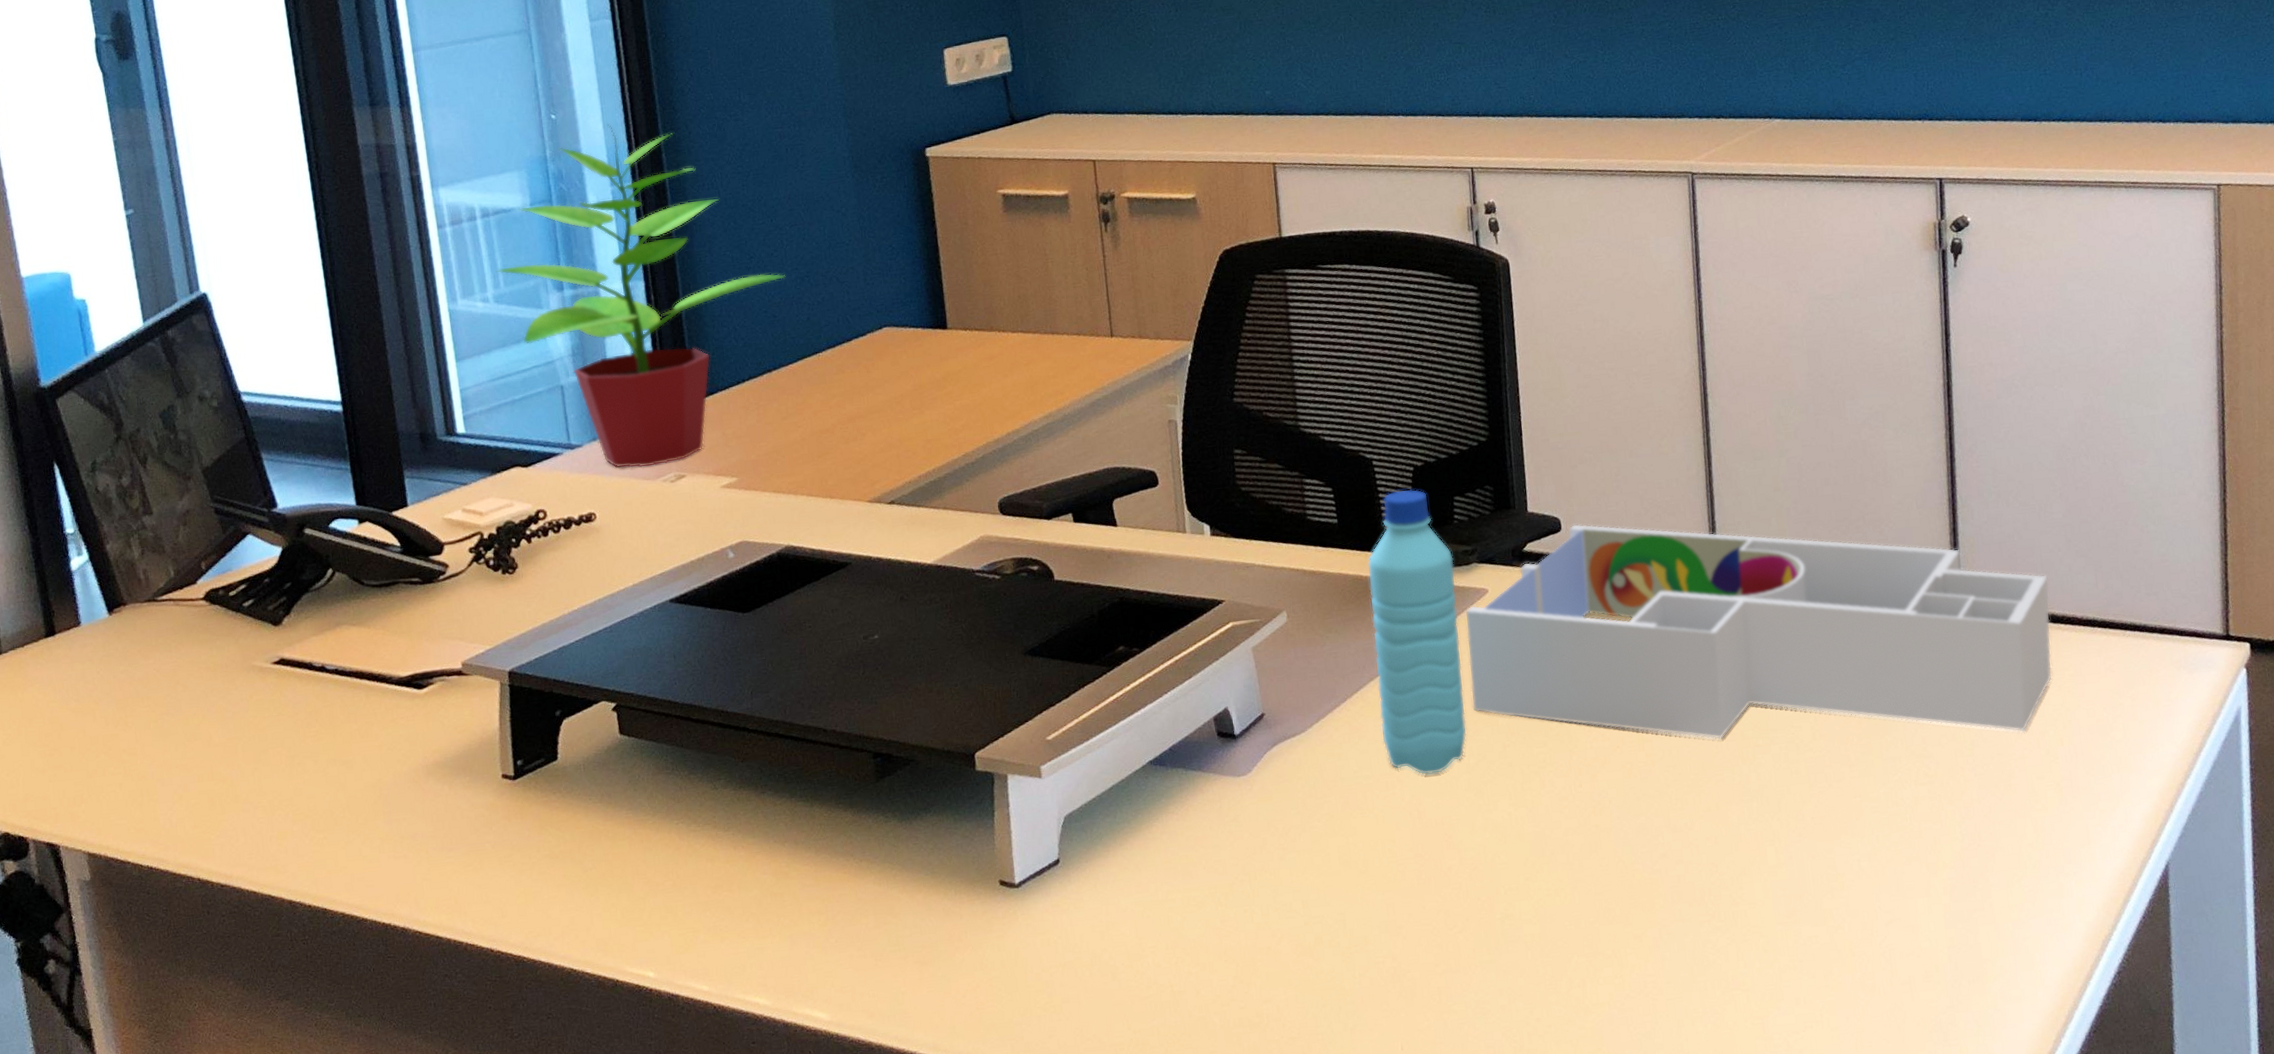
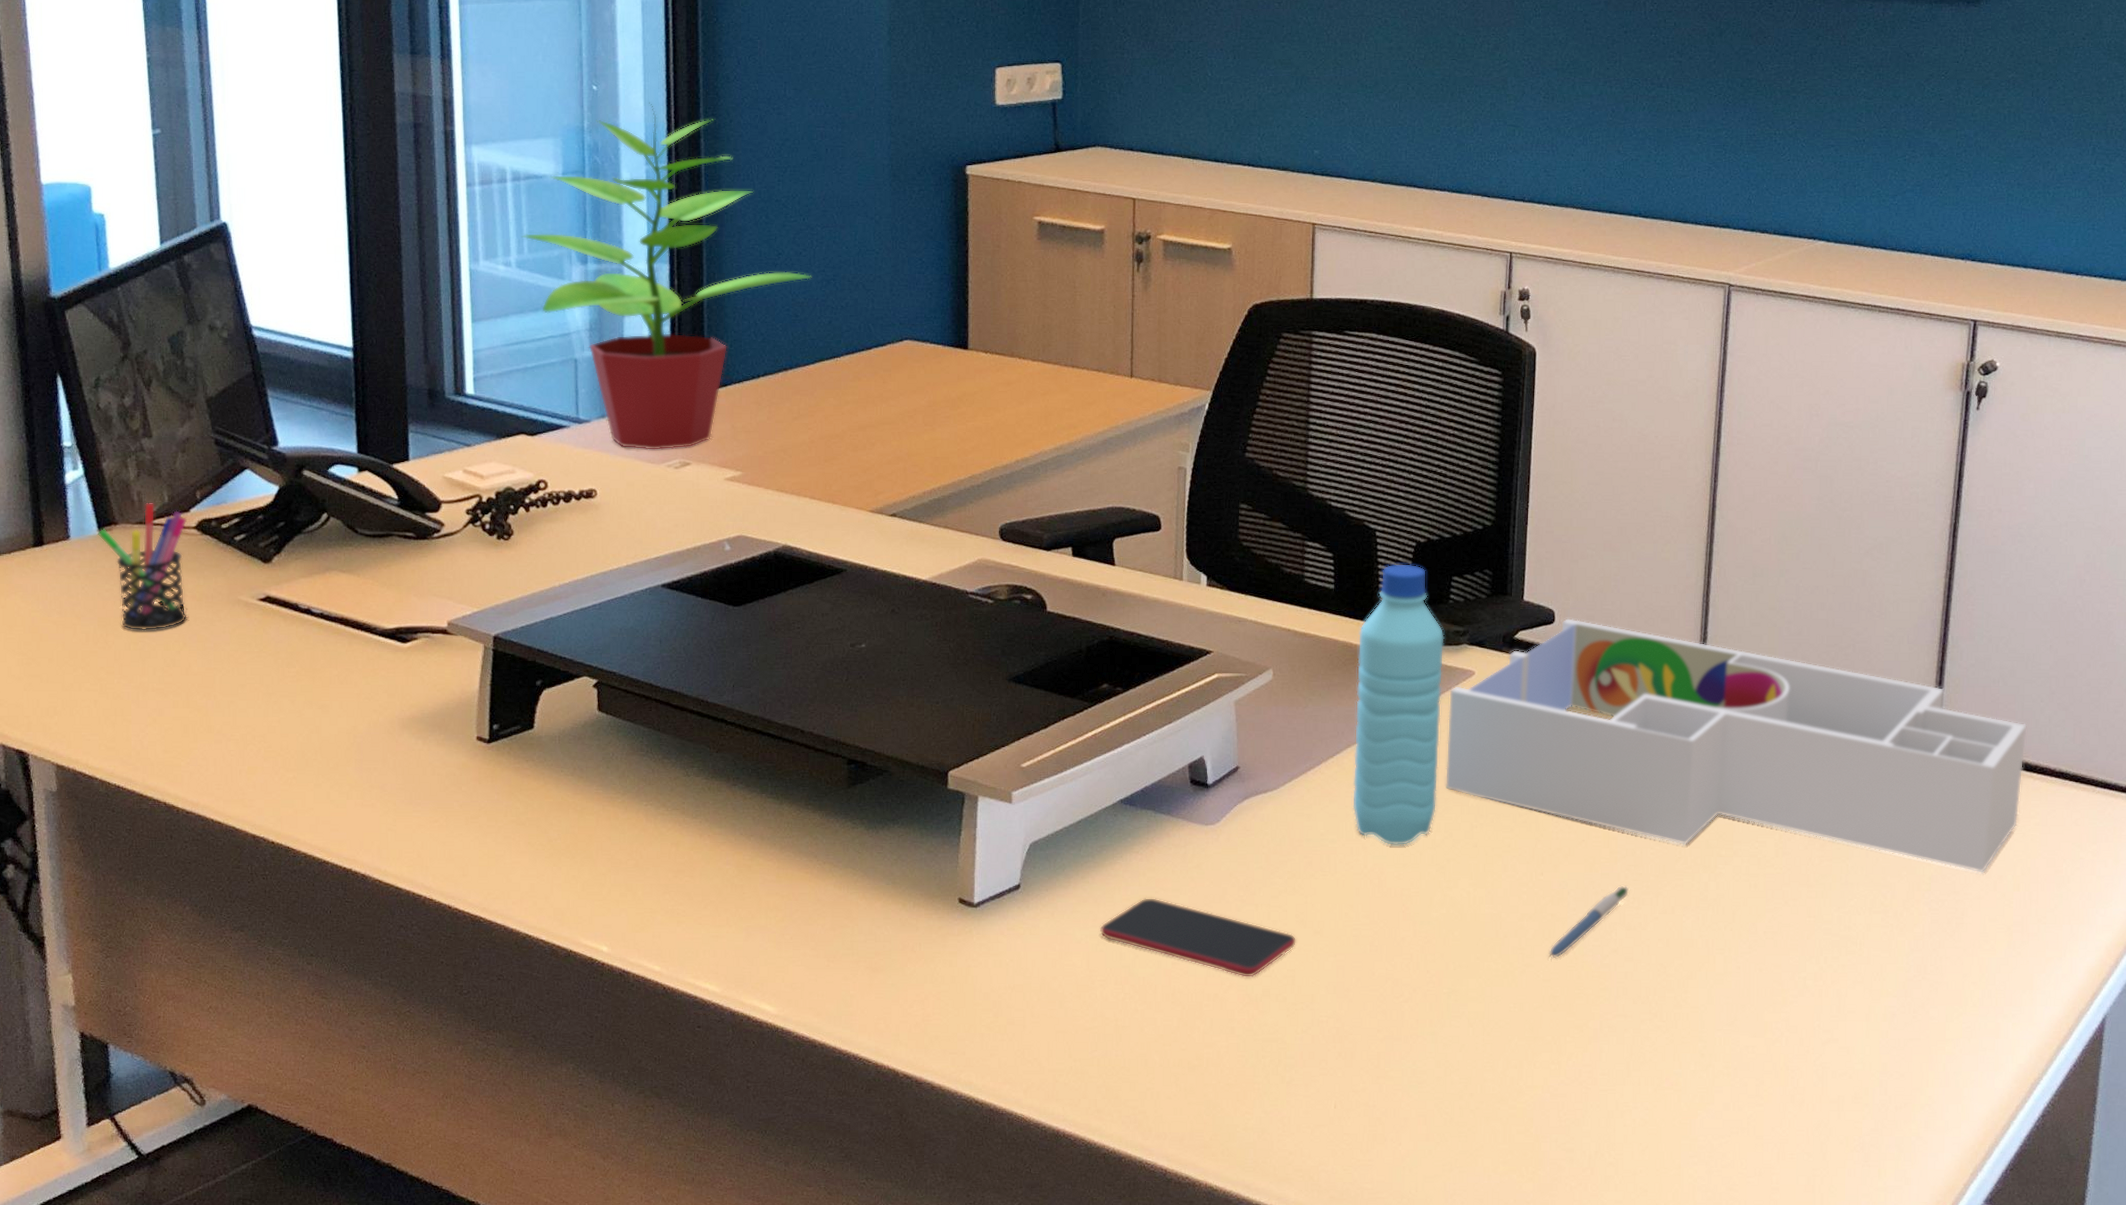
pen holder: none [108,578,204,709] -> present [98,502,188,631]
smartphone: none [1144,856,1344,927] -> present [1099,897,1297,977]
pen: none [1597,787,1671,871] -> present [1549,885,1630,959]

